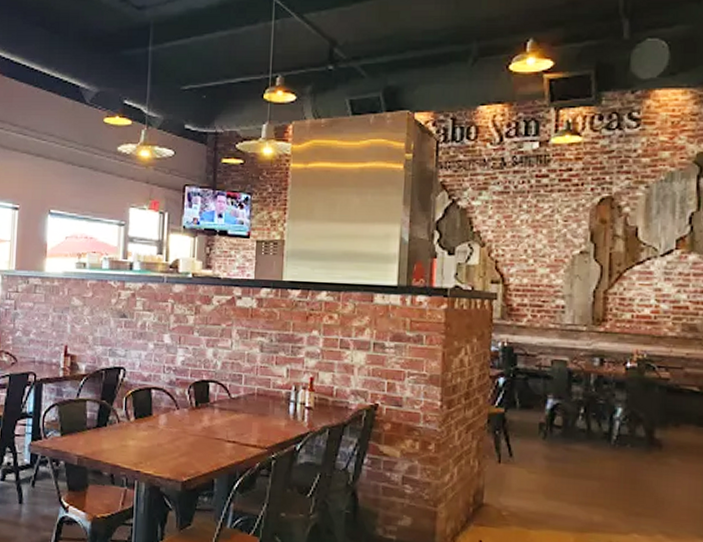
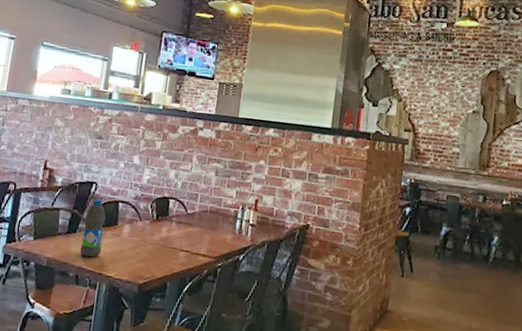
water bottle: none [113,387,139,454] -> present [80,199,106,258]

